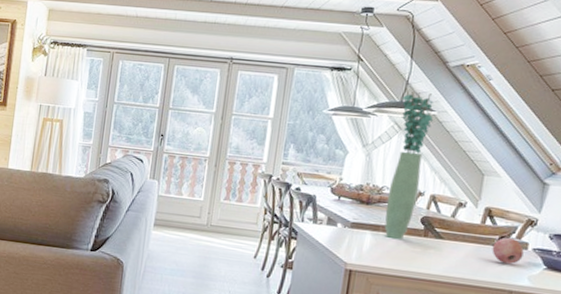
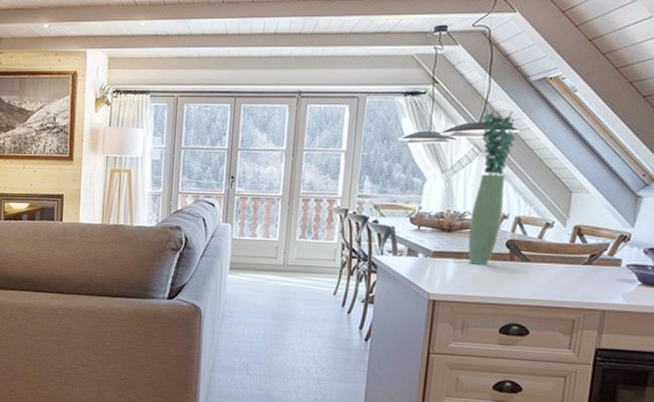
fruit: present [492,237,524,265] -> none [582,255,617,283]

